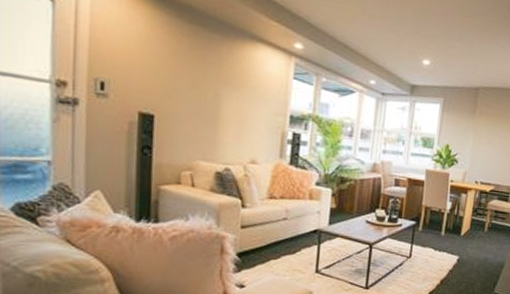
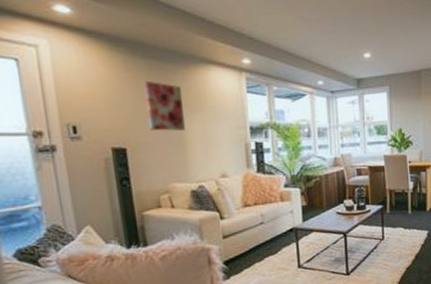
wall art: none [183,47,224,107] -> present [144,80,185,131]

